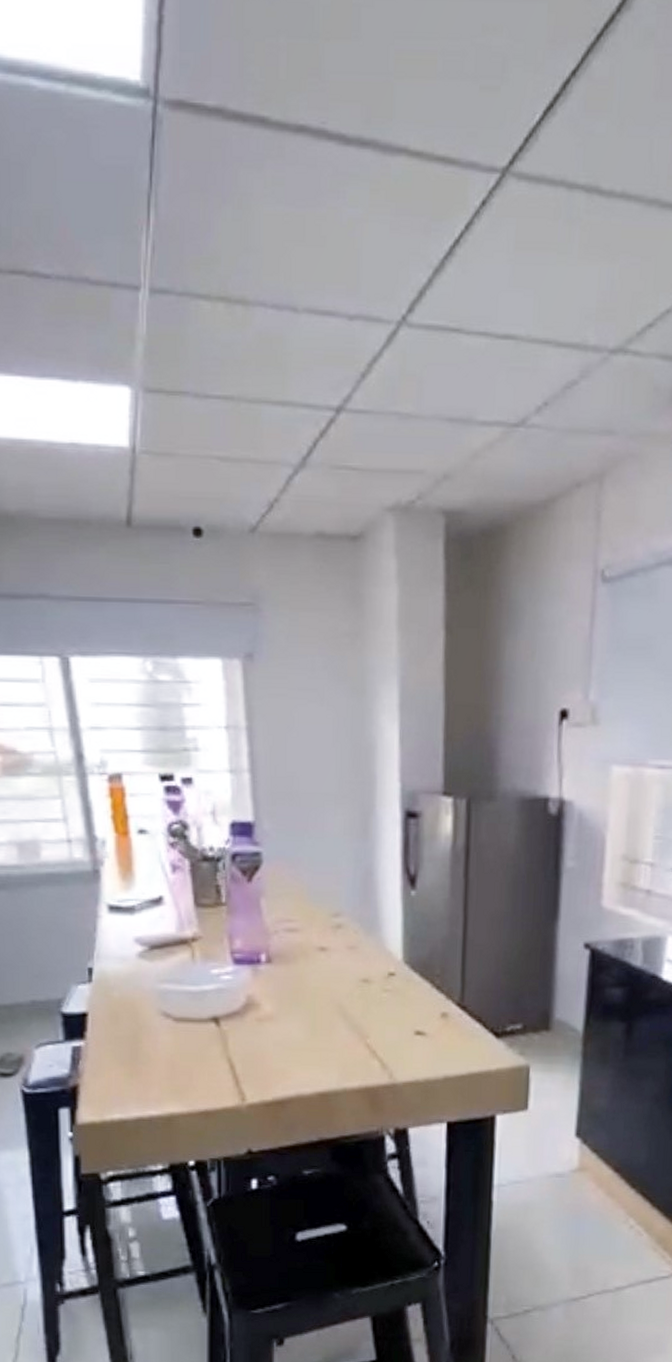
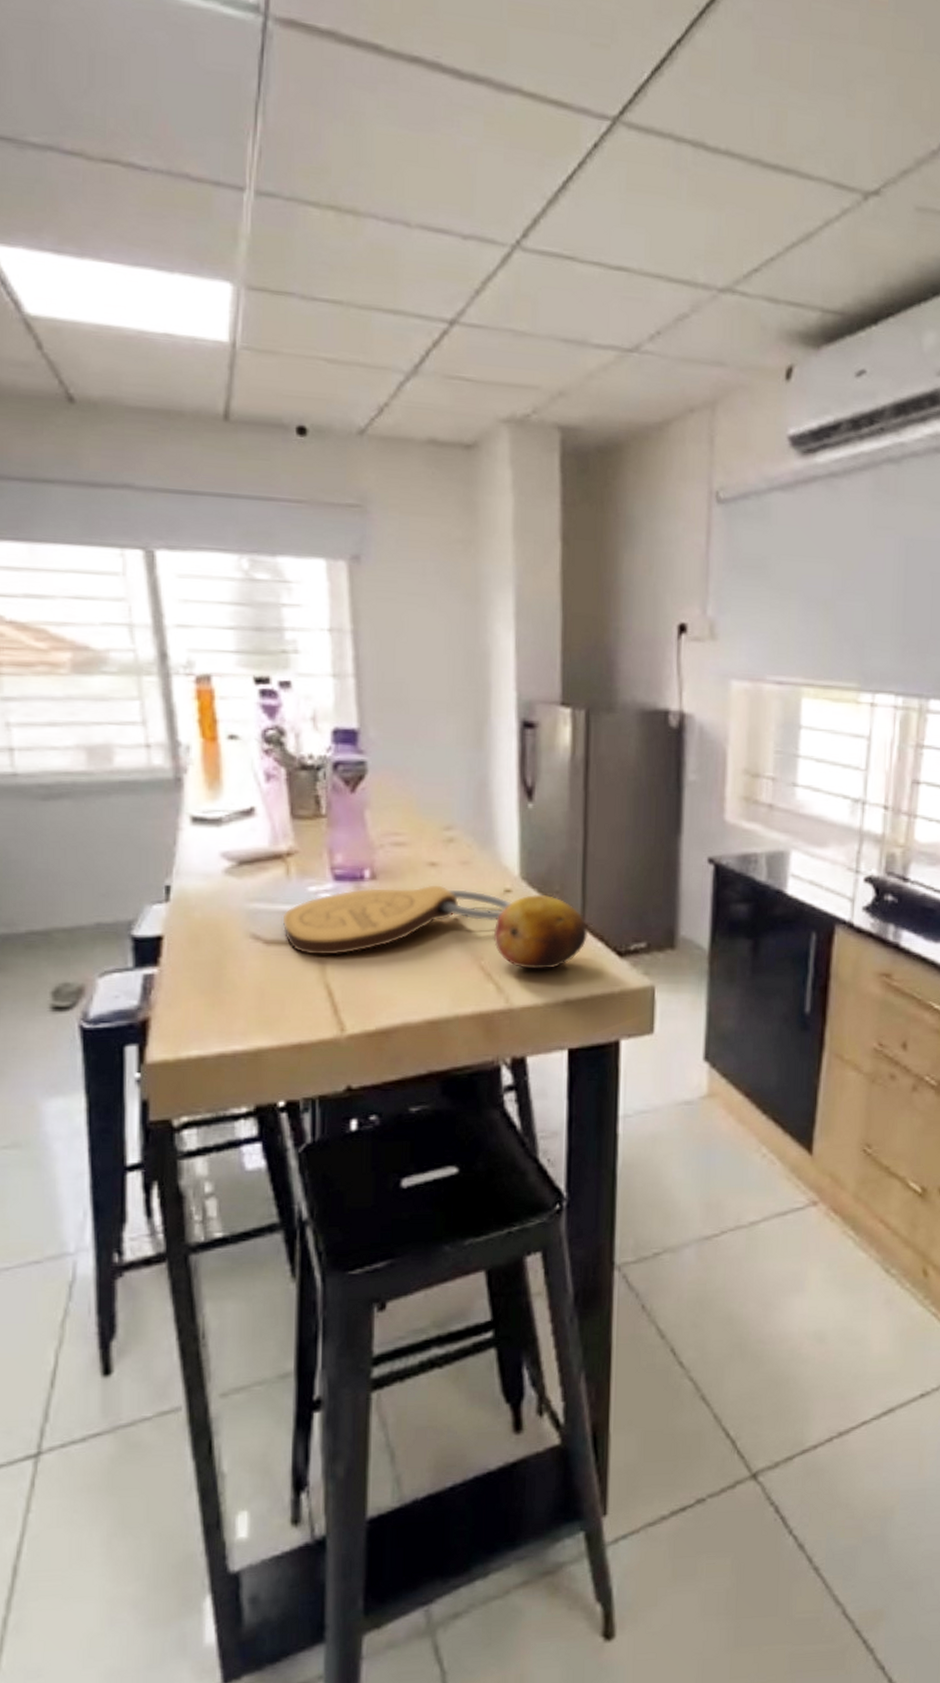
cutting board: none [189,968,395,1032] -> present [282,885,512,955]
fruit: none [378,978,466,1049] -> present [493,895,588,970]

